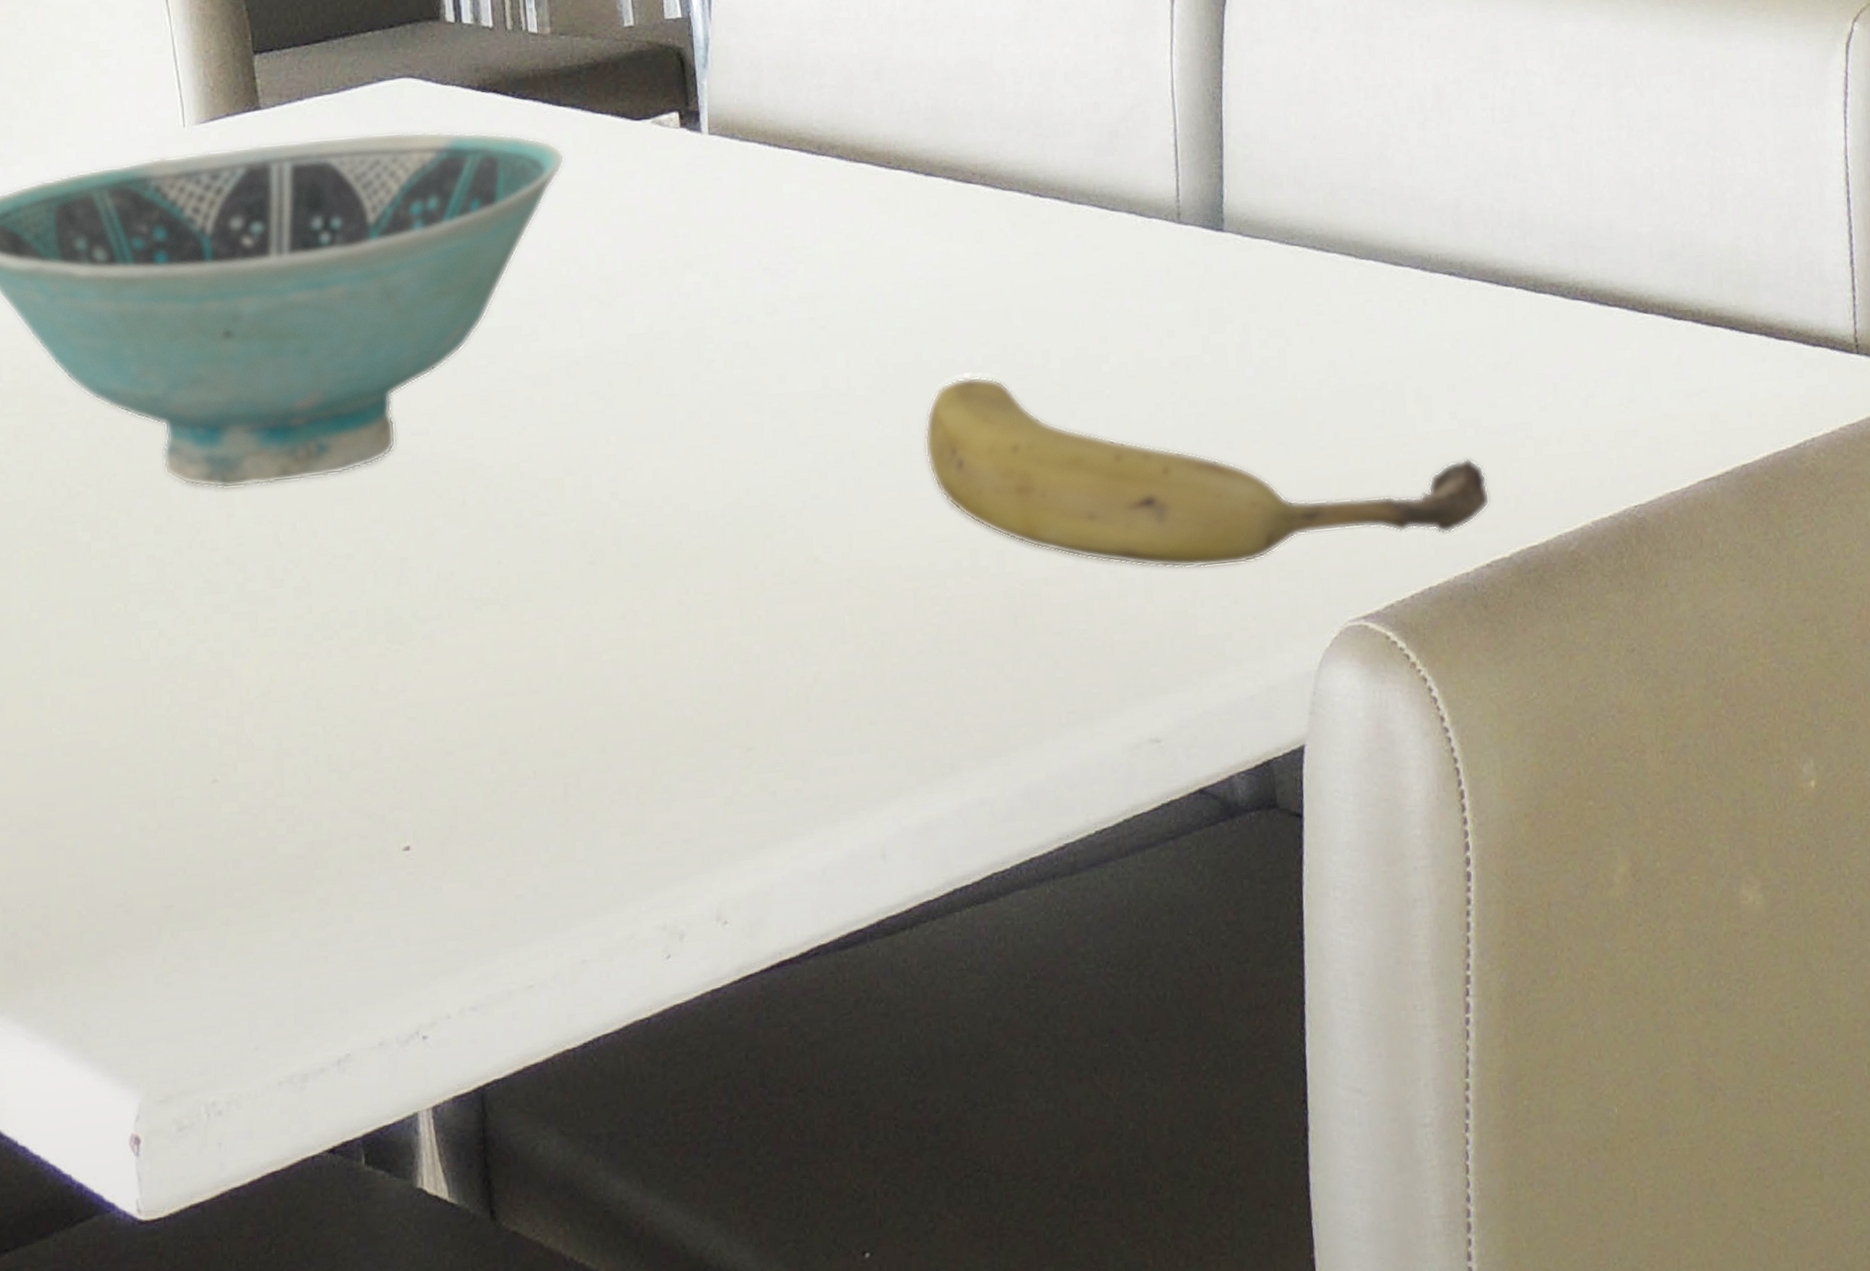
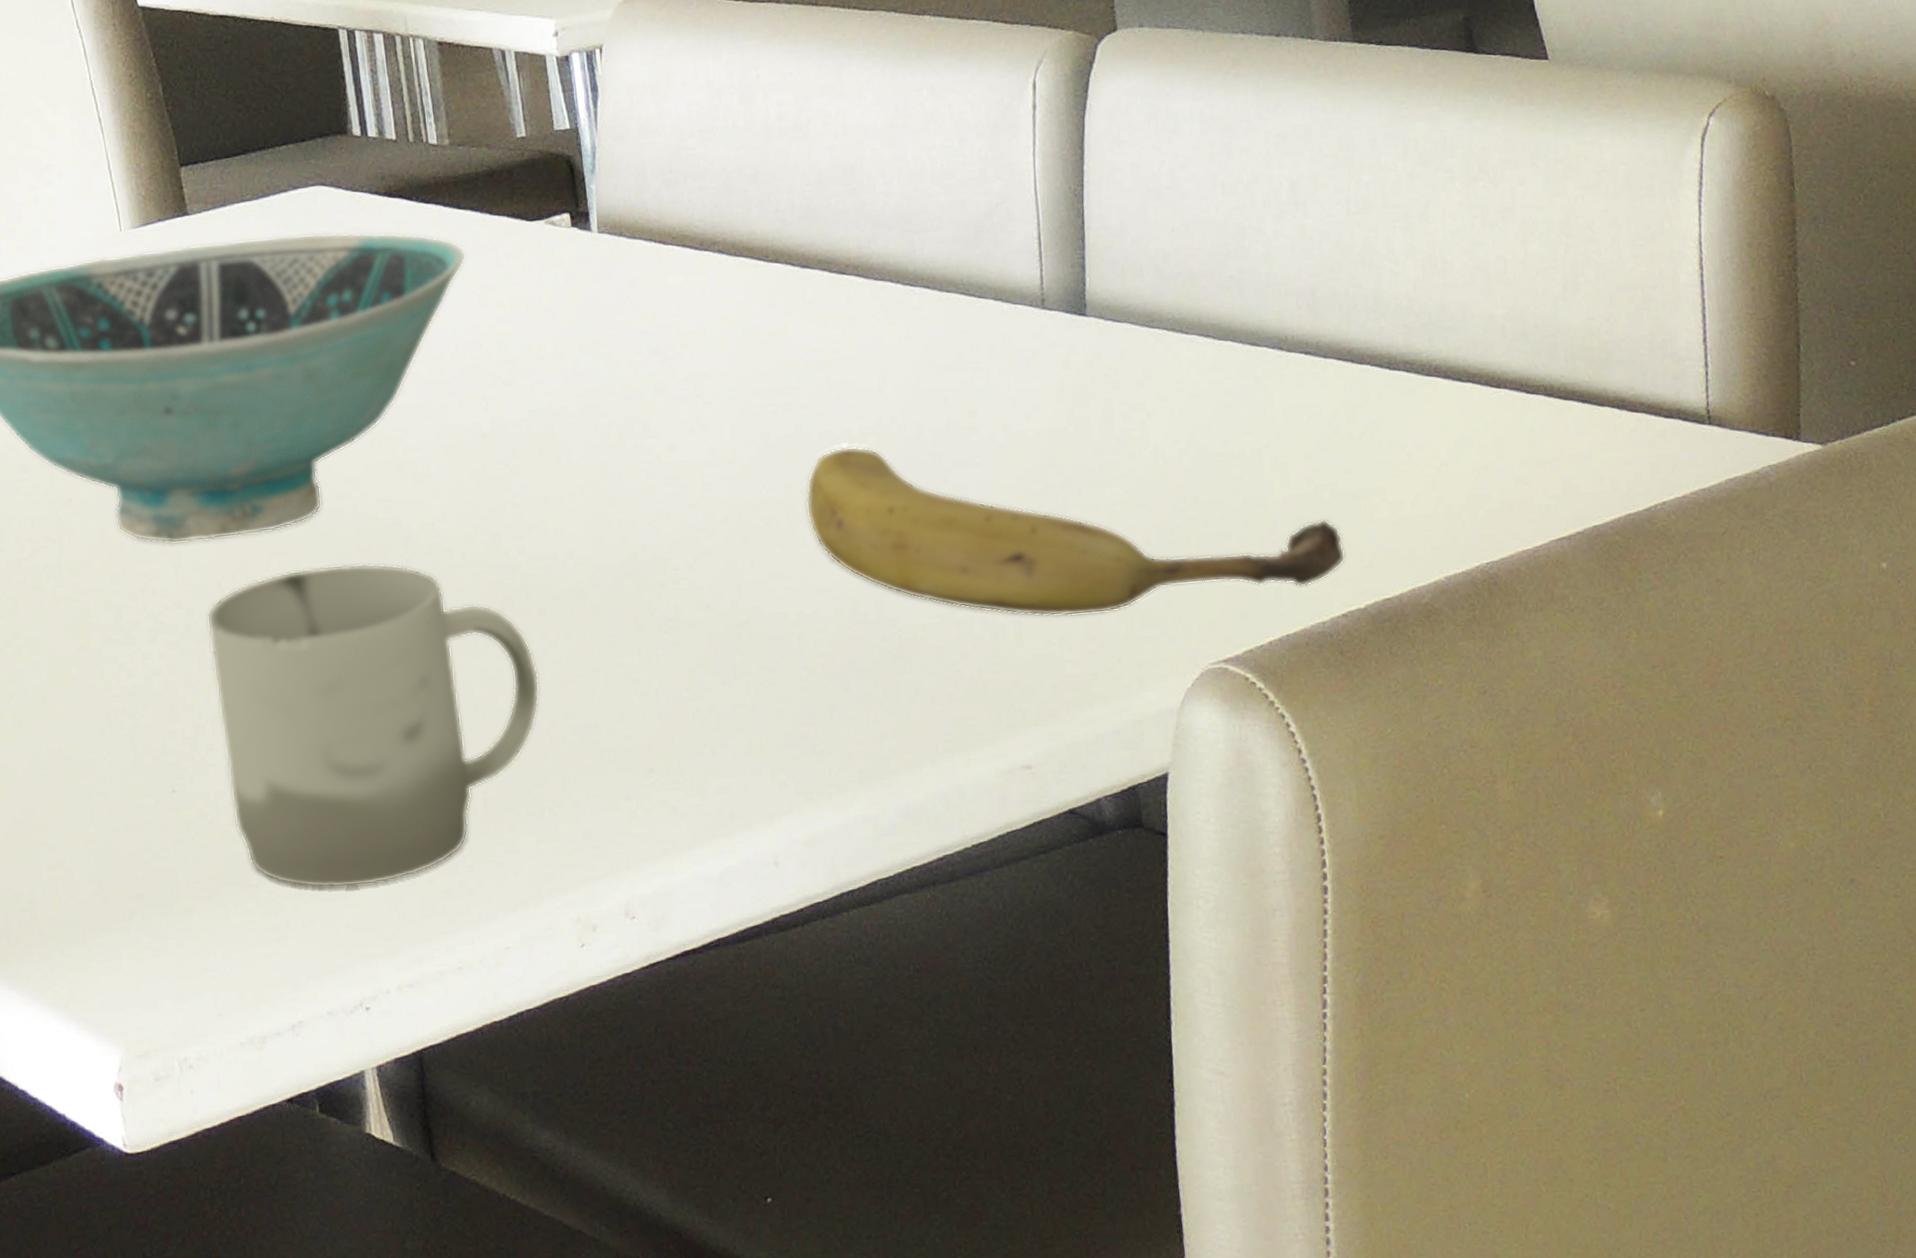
cup: none [261,511,630,894] -> present [206,563,540,888]

